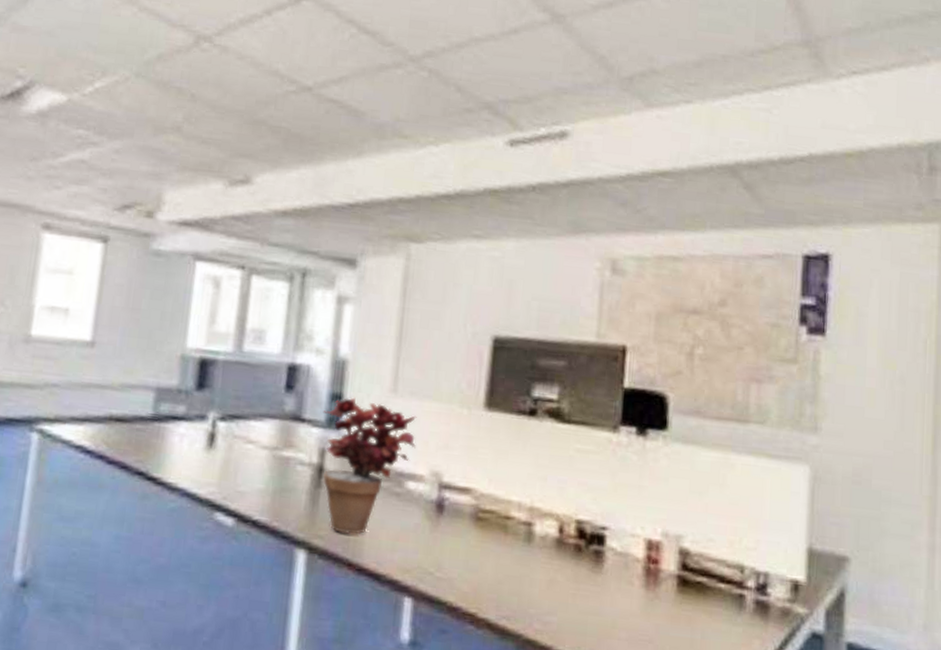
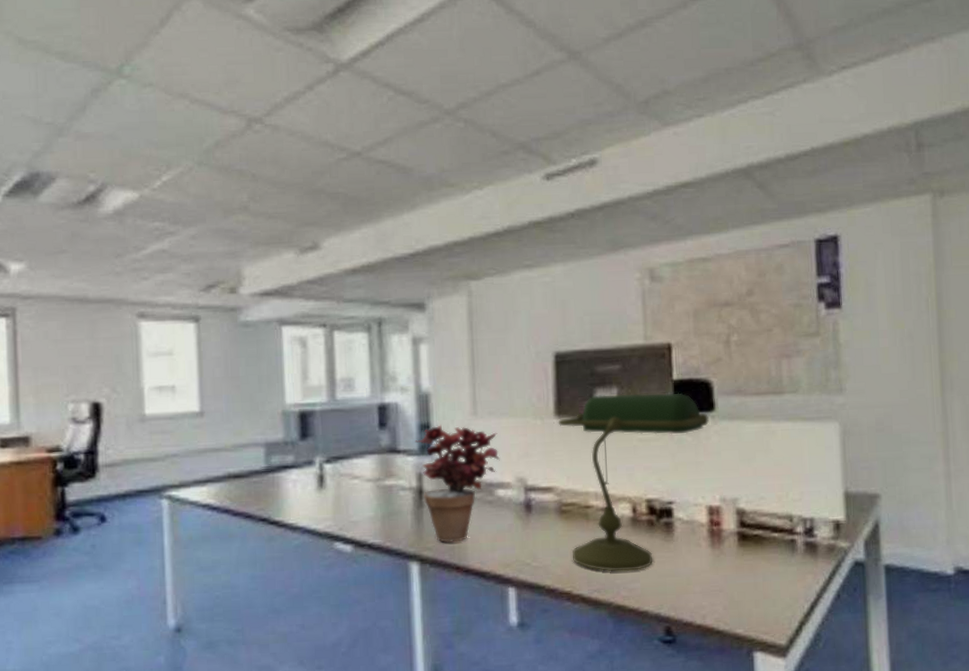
desk lamp: none [483,391,660,602] -> present [558,393,710,572]

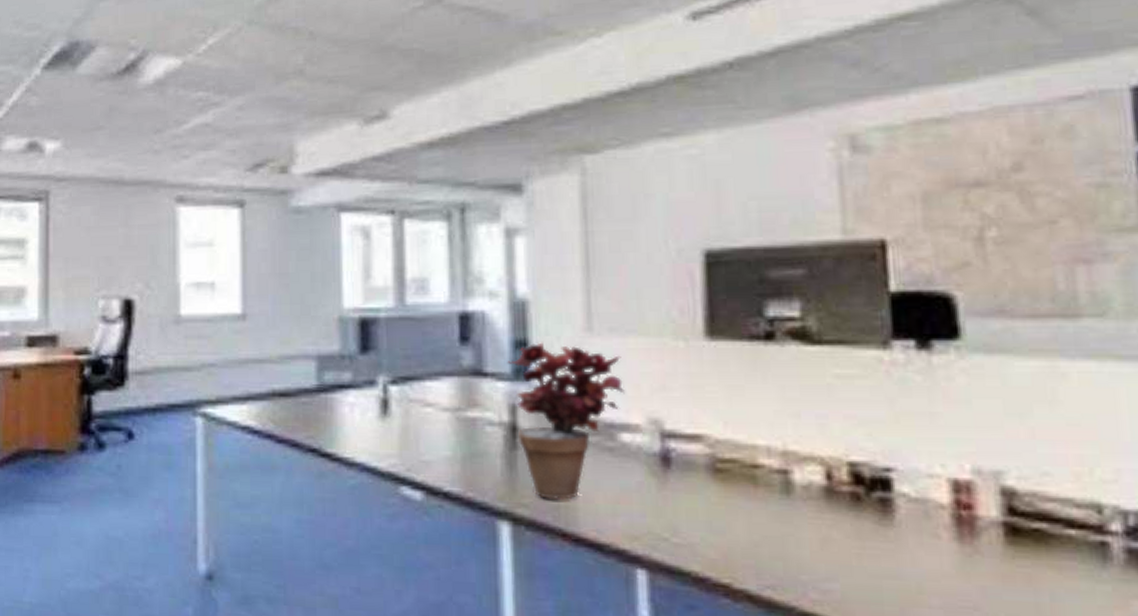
desk lamp: present [558,393,710,572] -> none [709,310,952,565]

